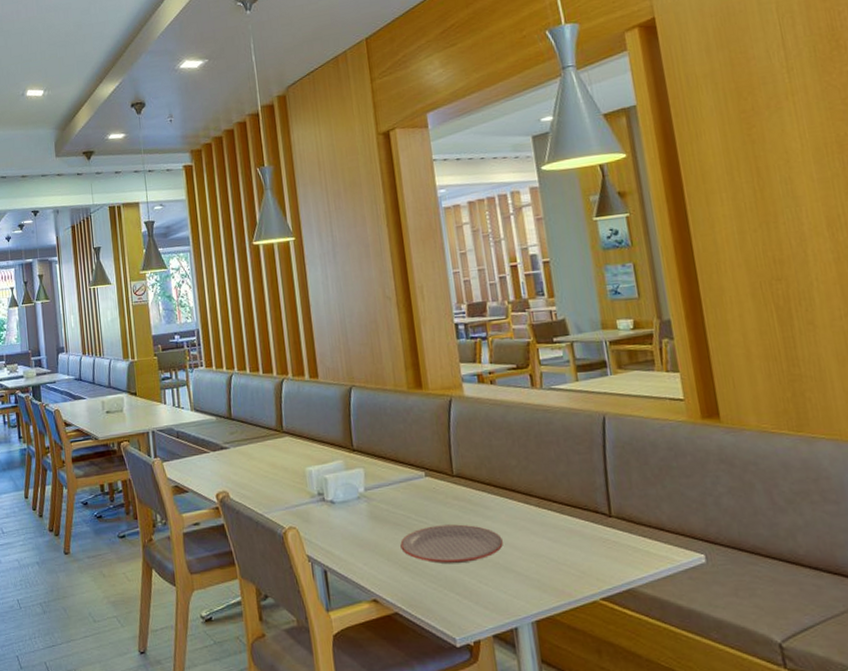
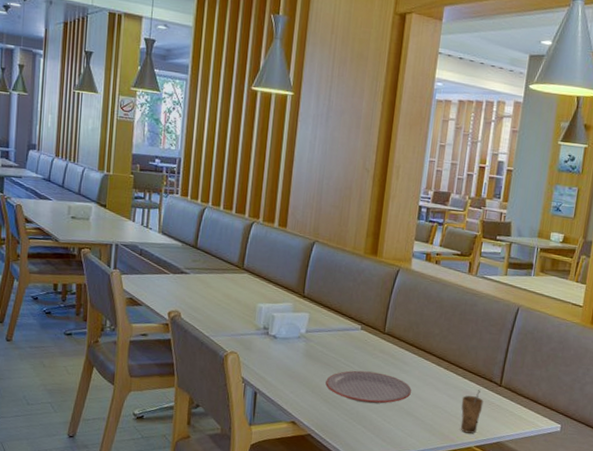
cup: none [566,524,598,583] -> present [460,389,484,434]

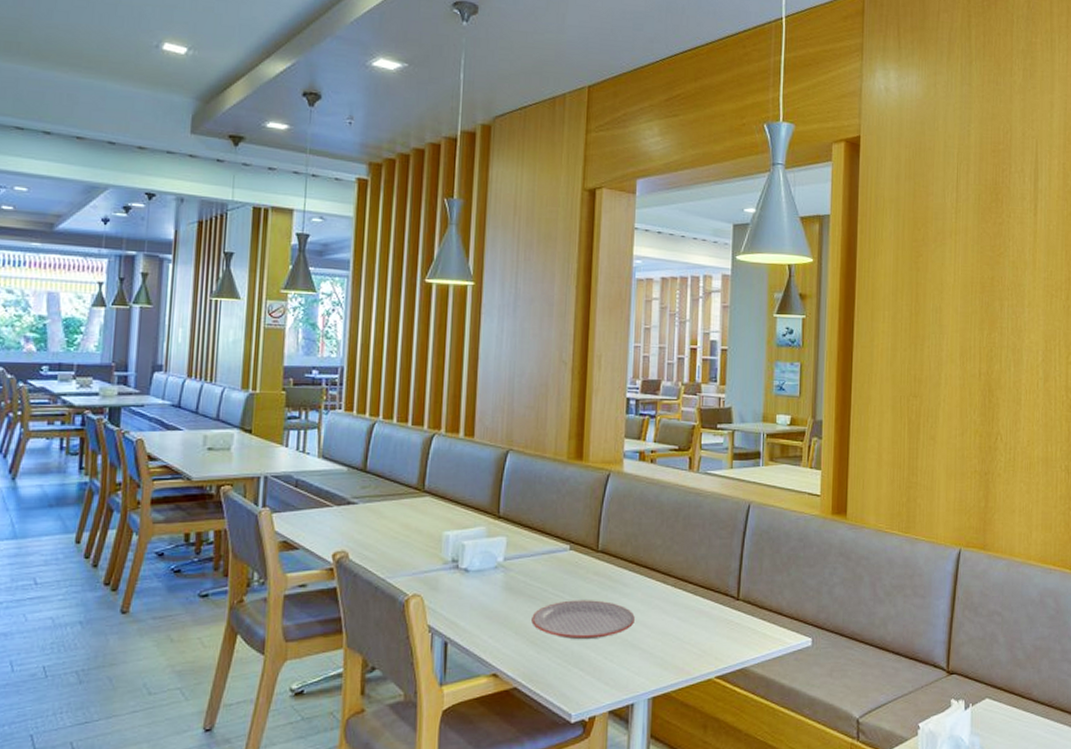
cup: present [460,389,484,434] -> none [695,606,720,662]

